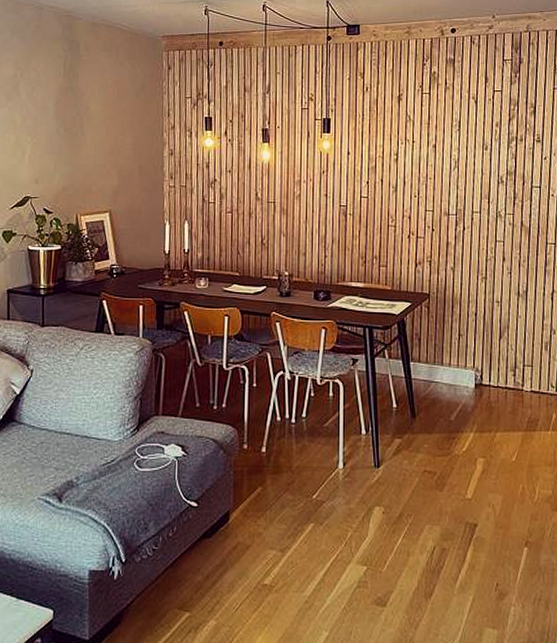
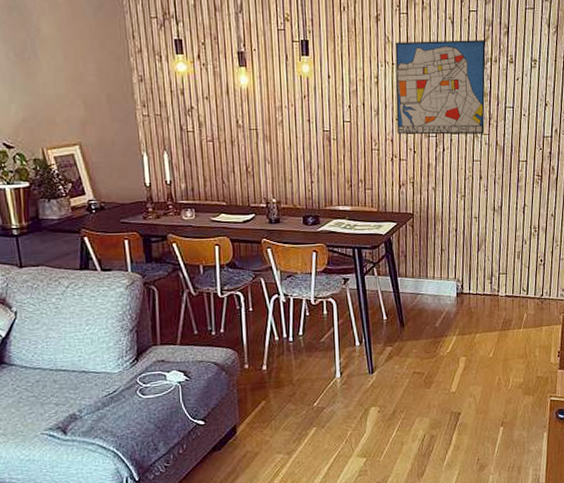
wall art: none [415,119,511,214] -> present [395,40,486,135]

